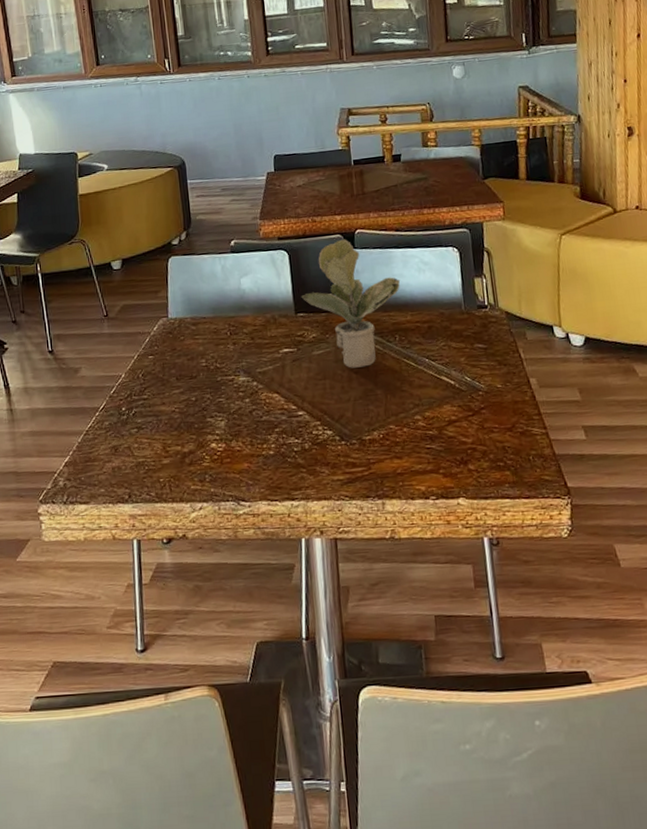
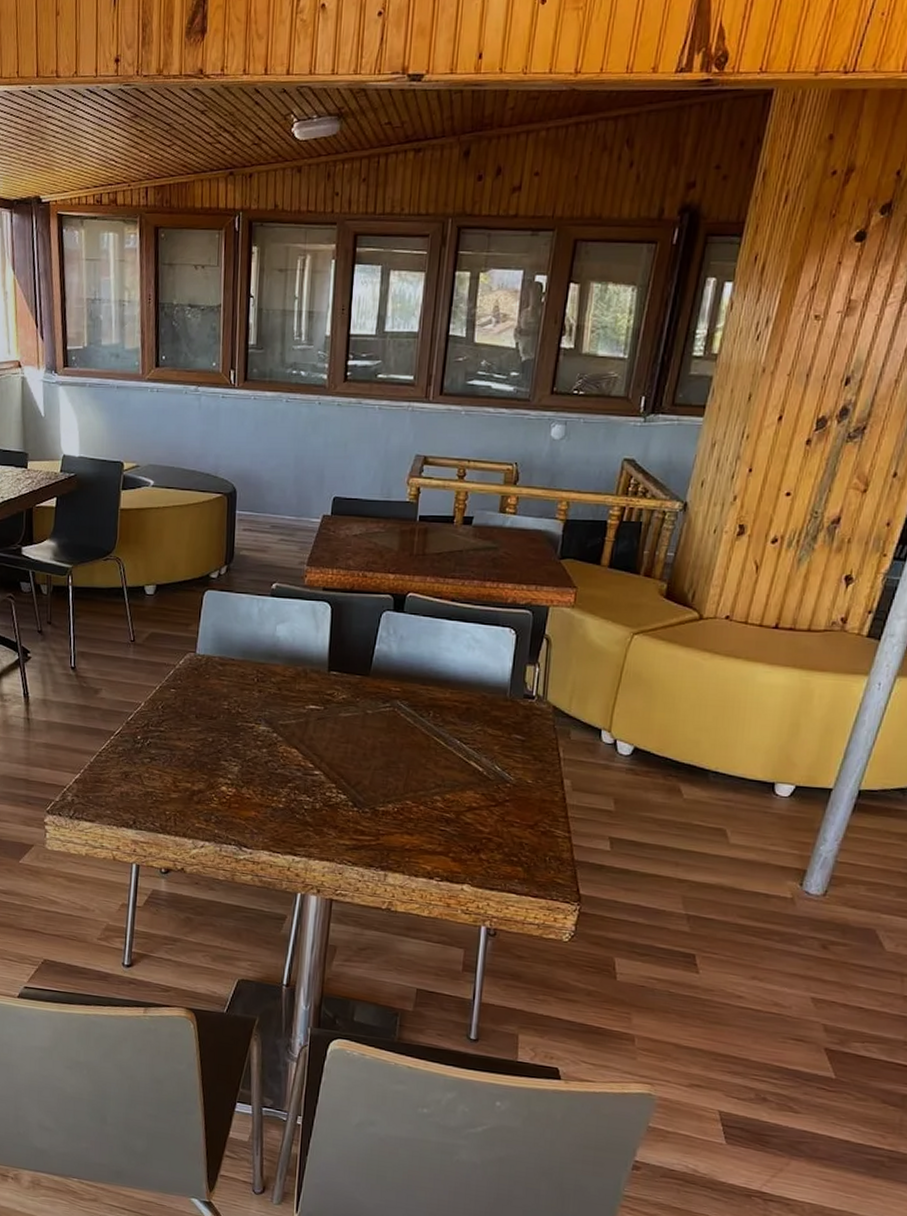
potted plant: present [301,239,401,368] -> none [337,600,446,738]

